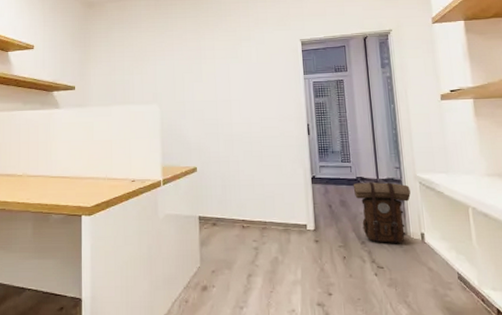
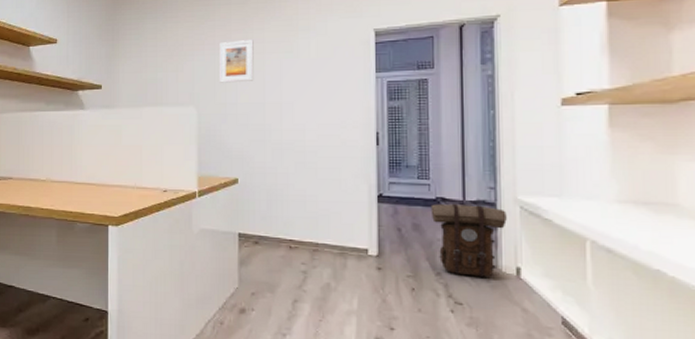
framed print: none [177,47,207,84] -> present [220,40,254,83]

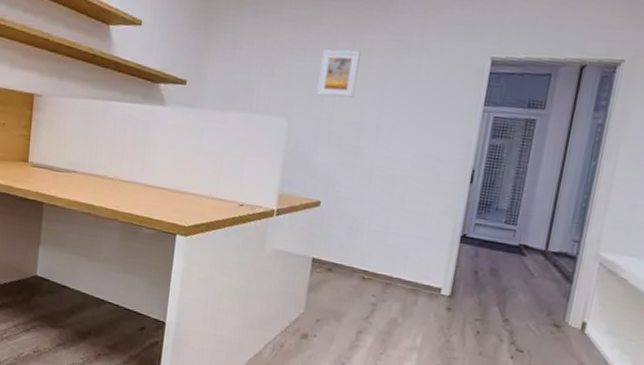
backpack: present [430,203,507,278] -> none [510,251,585,329]

